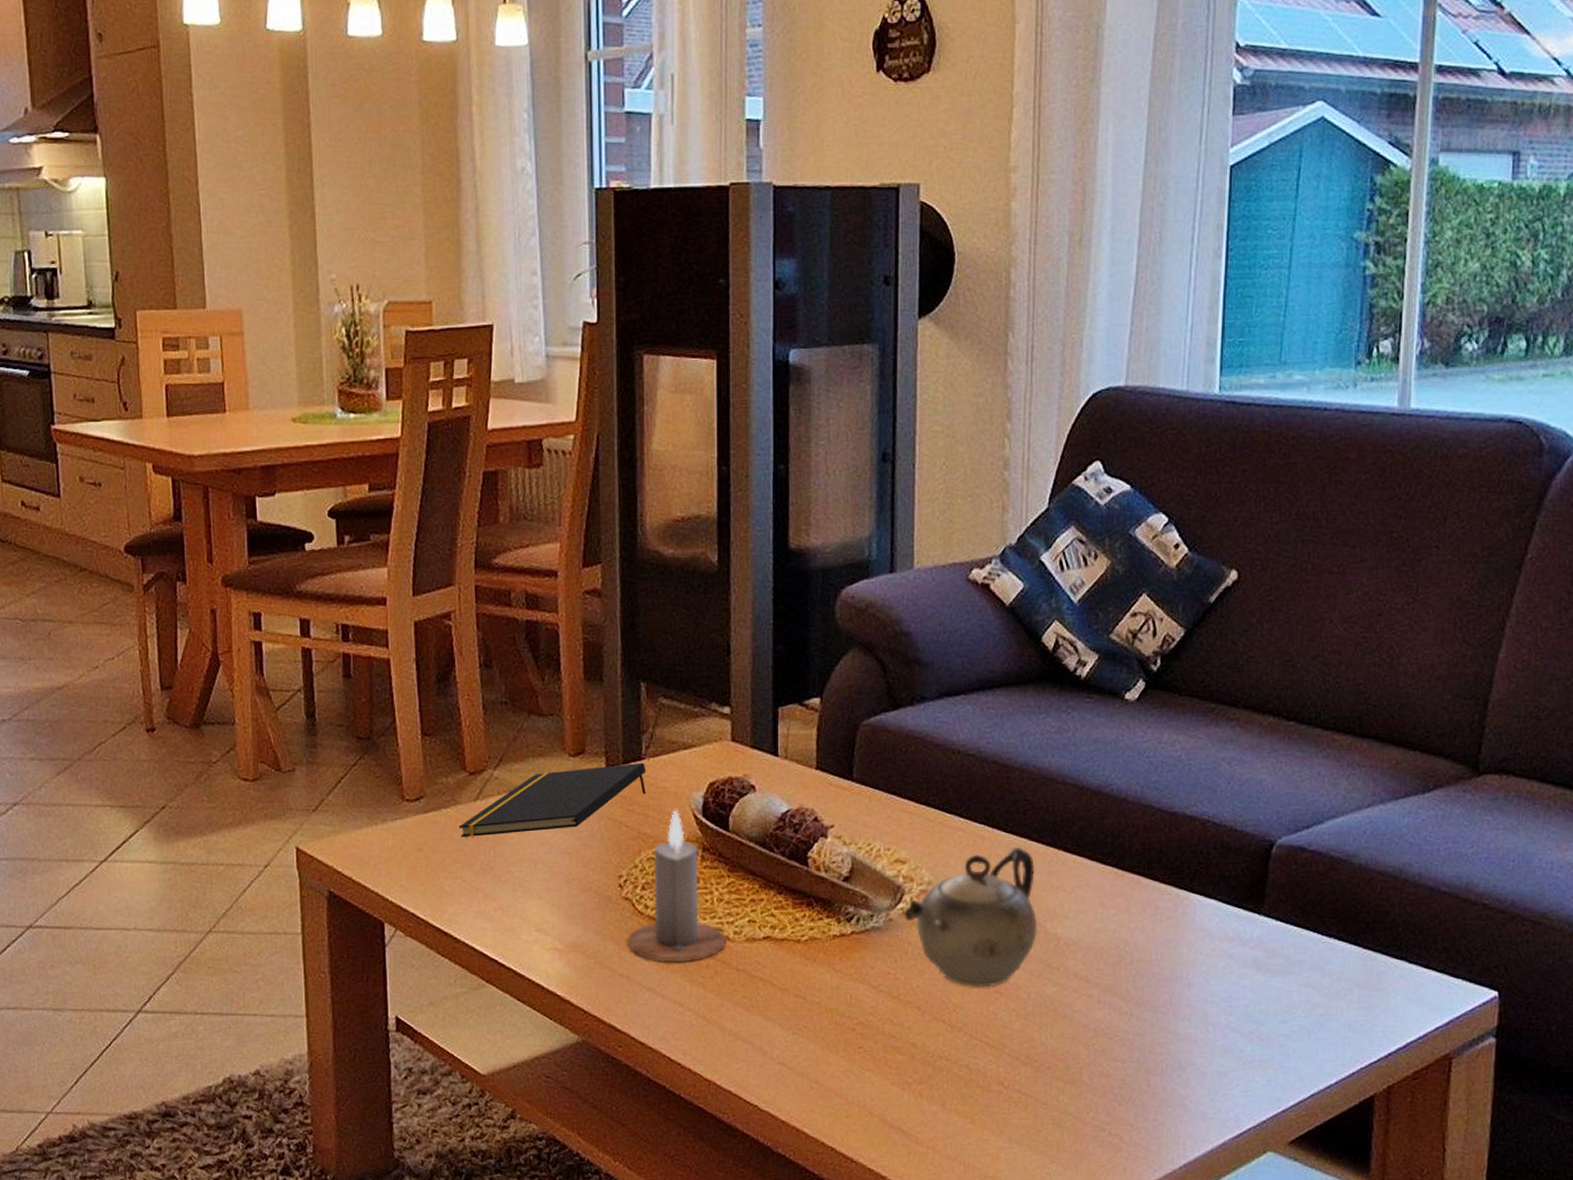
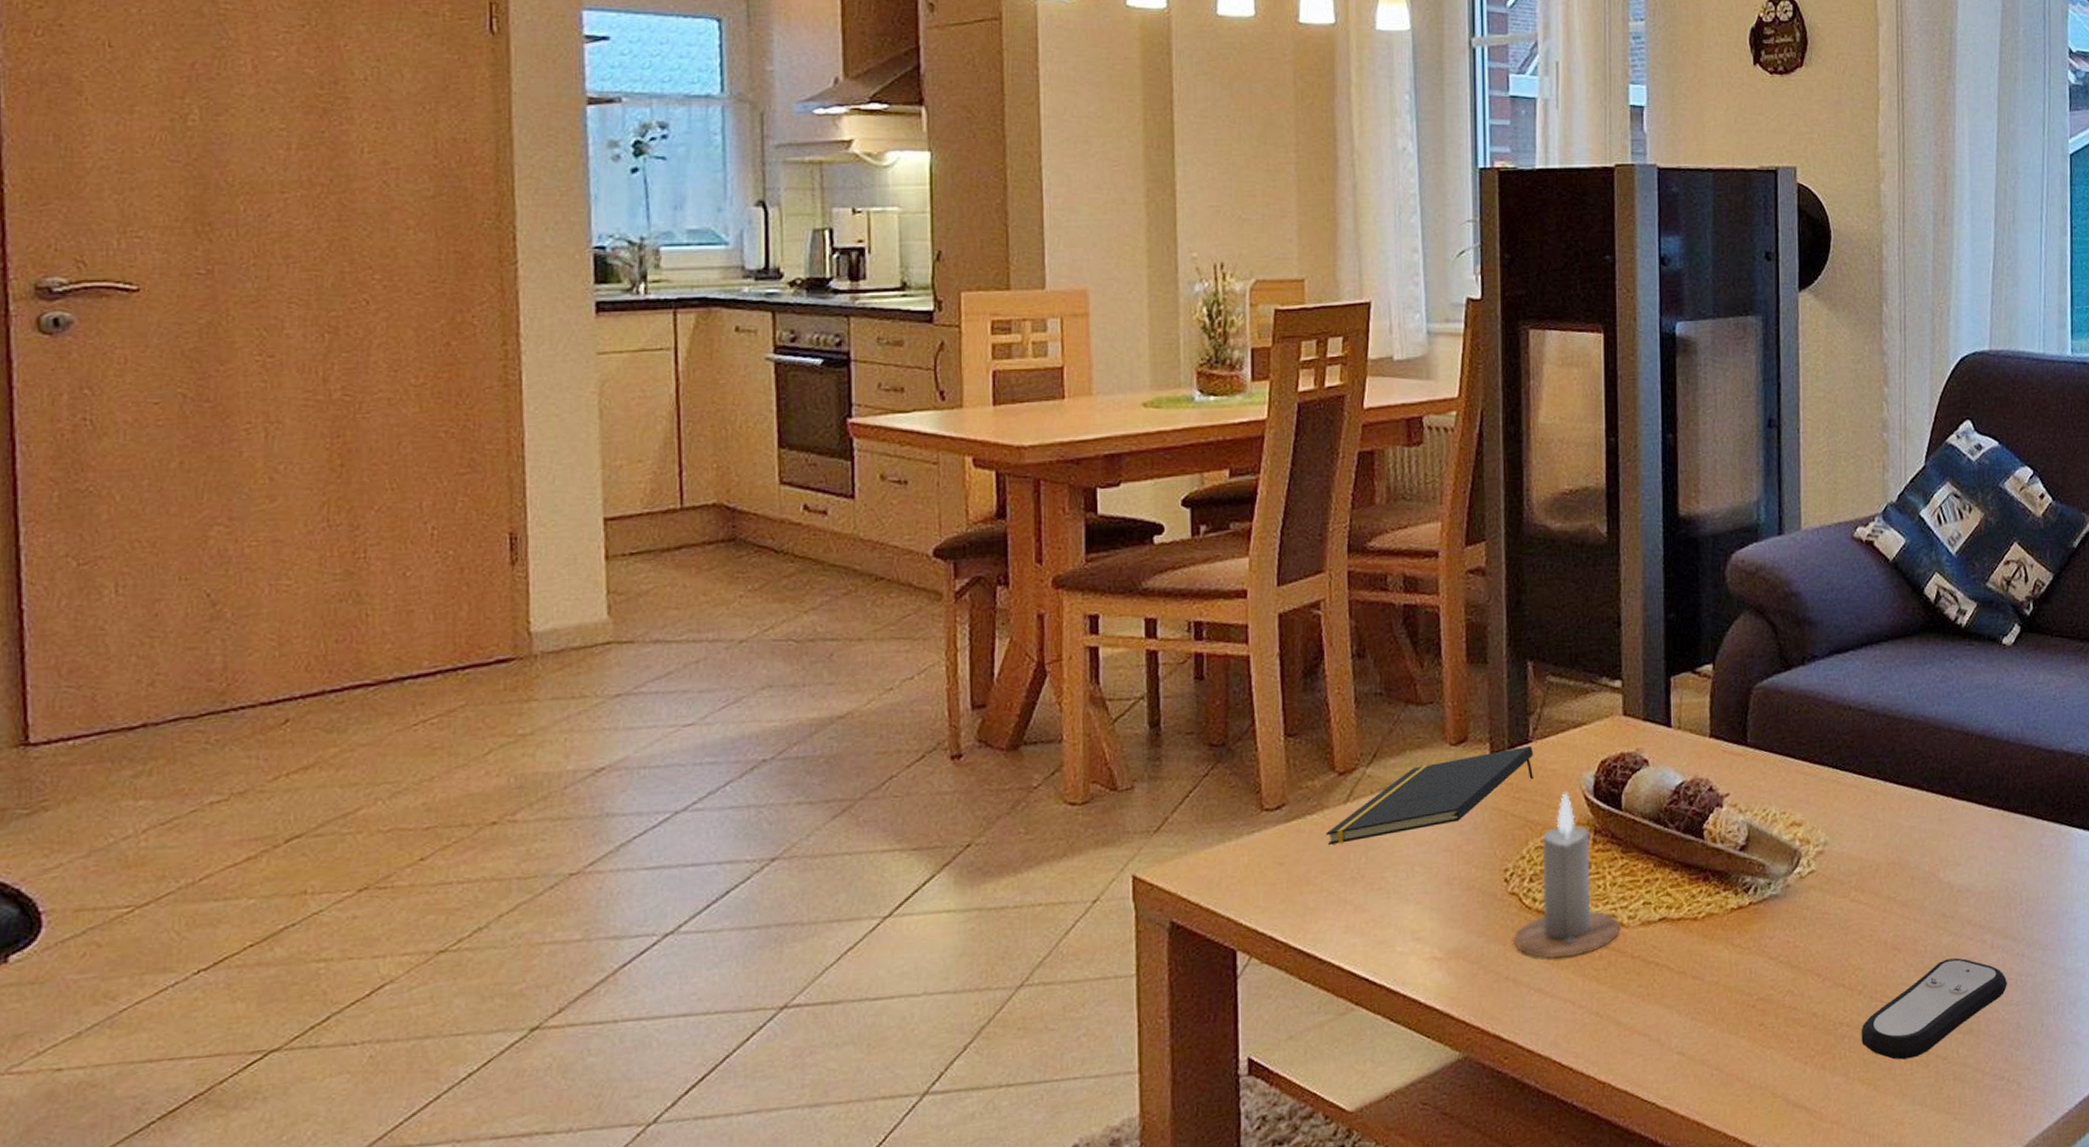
teapot: present [904,848,1038,987] -> none [1801,799,1932,947]
remote control: none [959,1009,1114,1099] -> present [1861,958,2008,1060]

